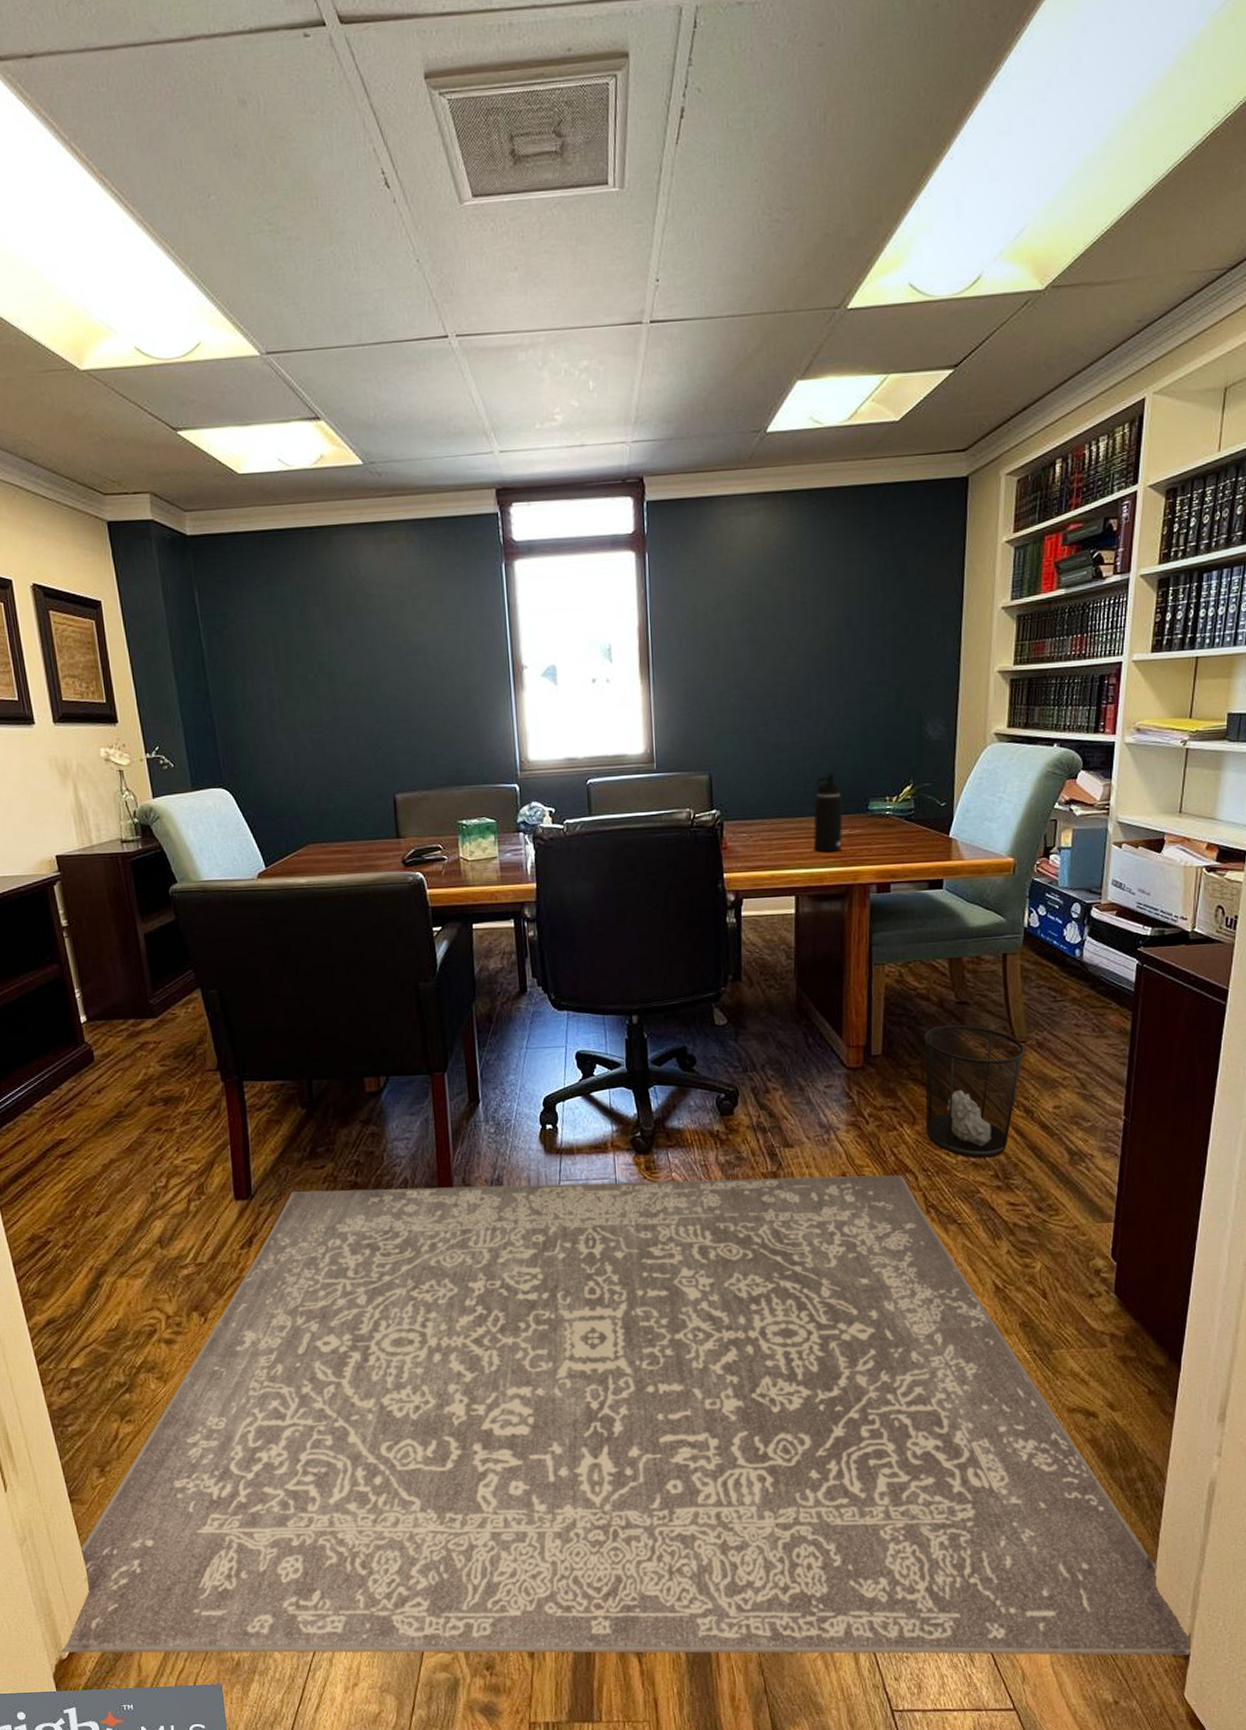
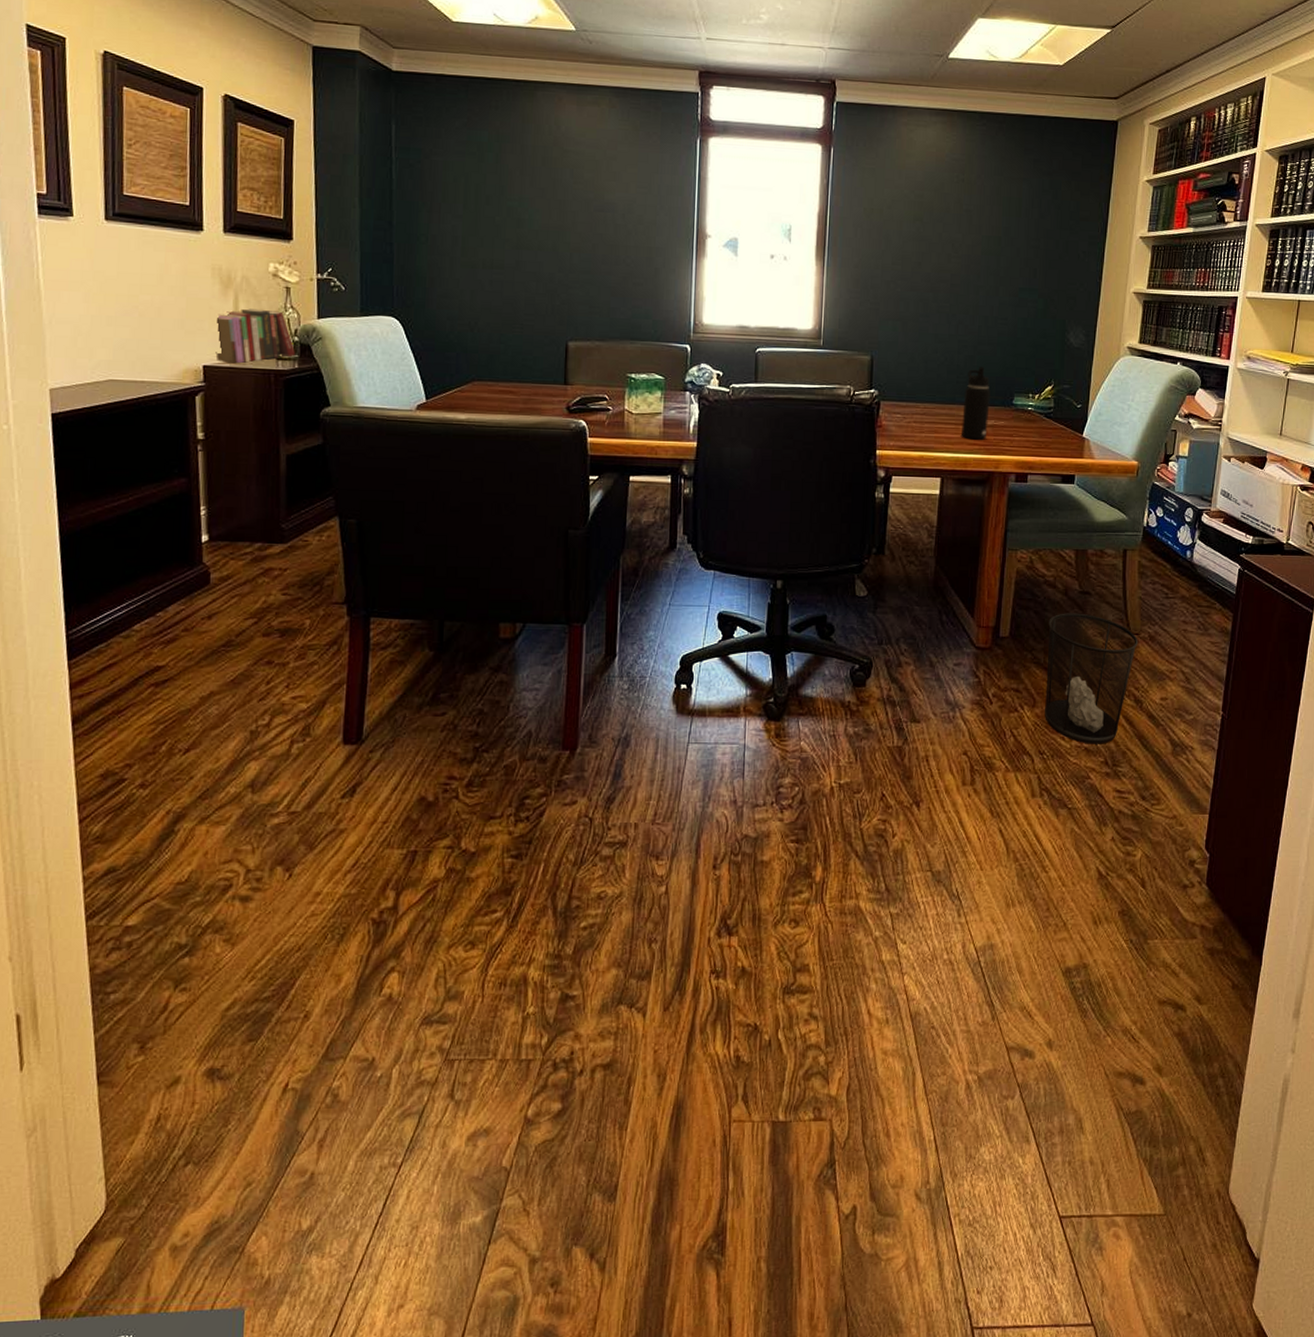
rug: present [59,1175,1192,1656] -> none [52,739,1262,1271]
books: none [60,794,138,851] -> present [215,308,296,364]

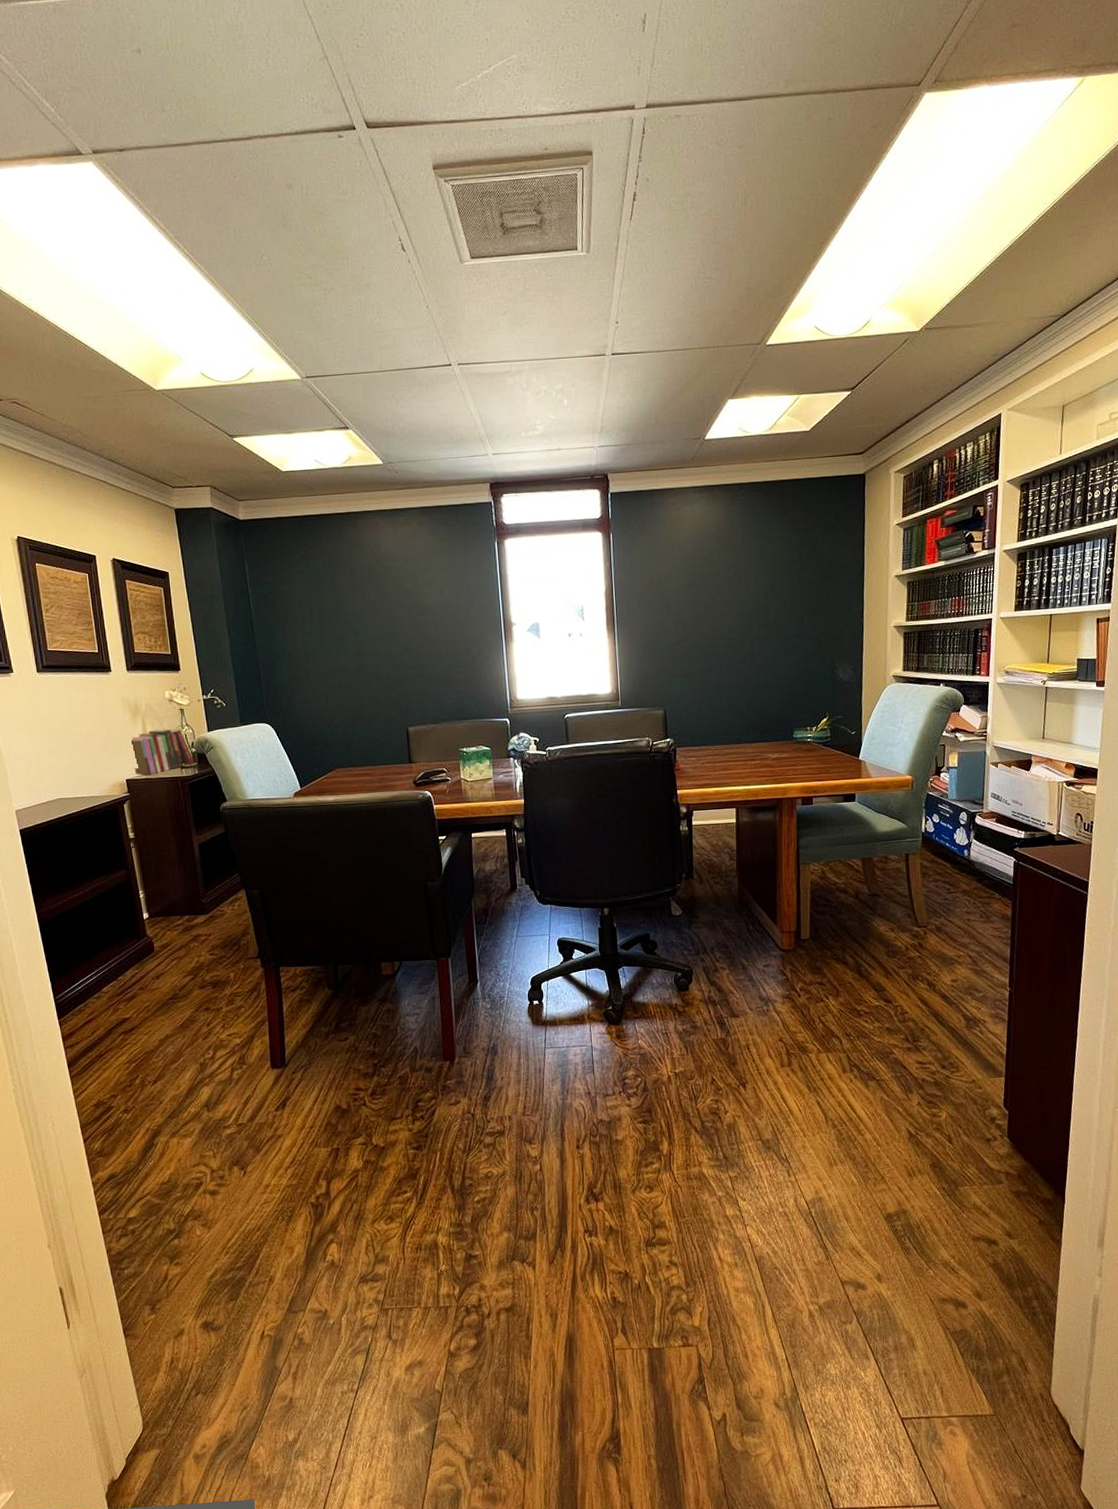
water bottle: present [962,366,991,440] -> none [749,707,773,773]
waste bin: present [1045,613,1139,744] -> none [843,913,927,1025]

